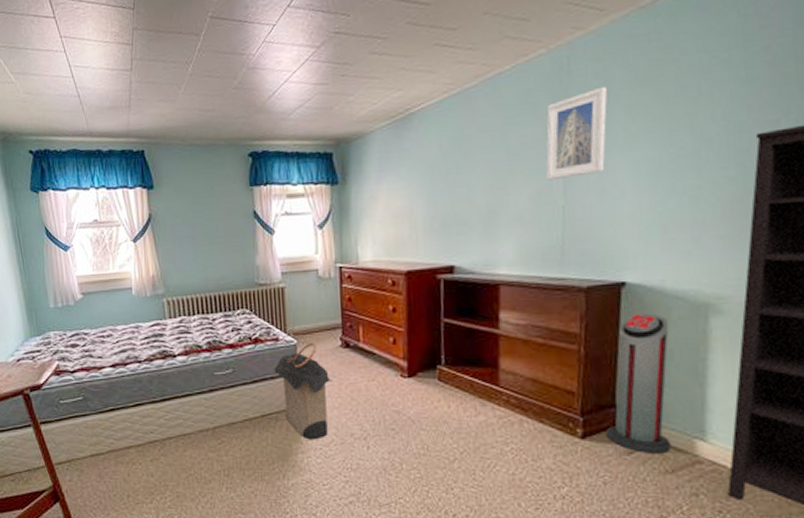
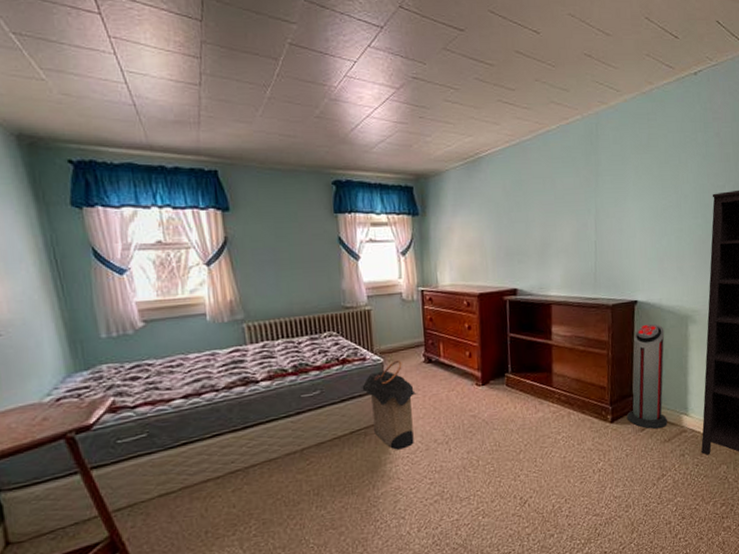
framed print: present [546,86,607,181] -> none [582,150,623,221]

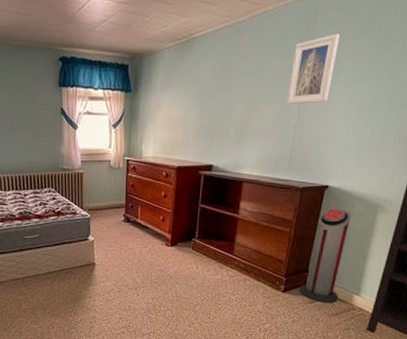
laundry hamper: present [362,359,417,450] -> none [71,217,115,289]
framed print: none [582,150,623,221] -> present [287,33,340,105]

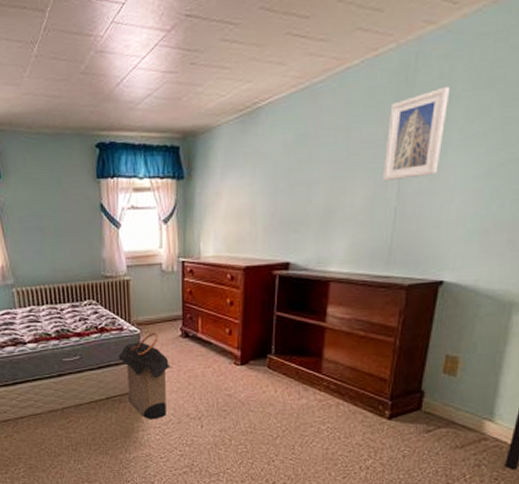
laundry hamper: none [71,217,115,289] -> present [118,332,172,419]
air purifier: present [299,208,351,303] -> none [410,310,476,432]

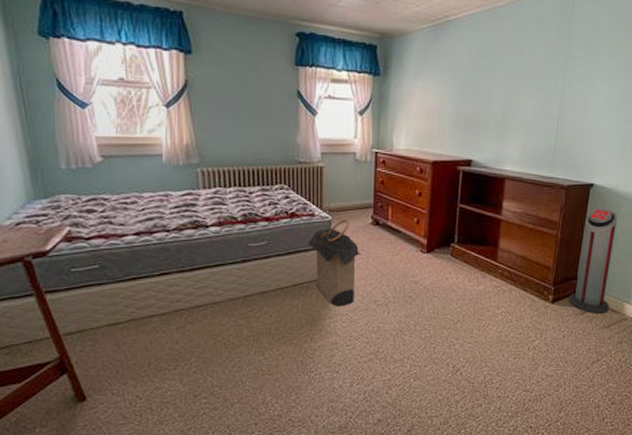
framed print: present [383,86,449,182] -> none [548,25,597,97]
air purifier: none [410,310,476,432] -> present [569,208,618,314]

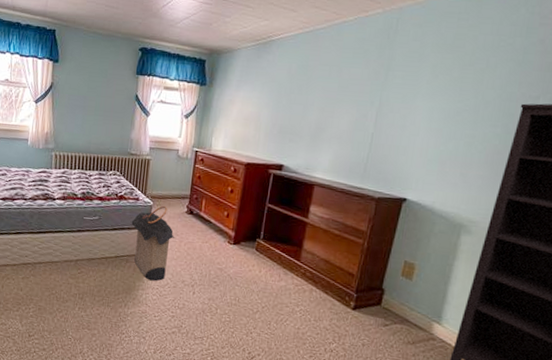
air purifier: present [569,208,618,314] -> none [371,223,432,329]

